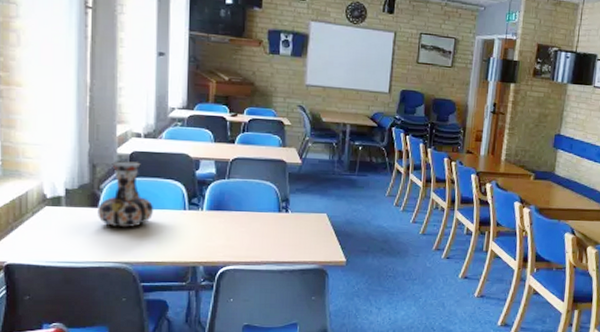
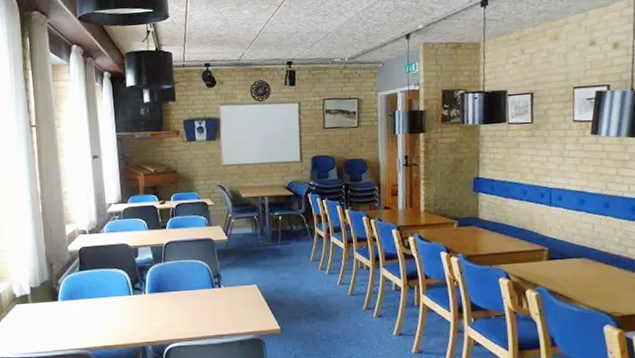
vase: present [98,161,154,228] -> none [58,256,104,318]

